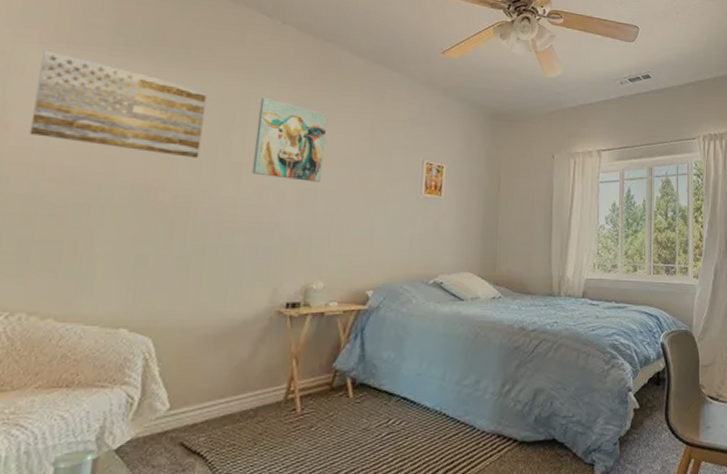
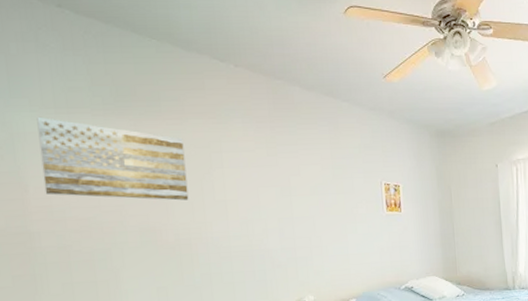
wall art: present [252,97,327,182] -> none [230,138,296,211]

